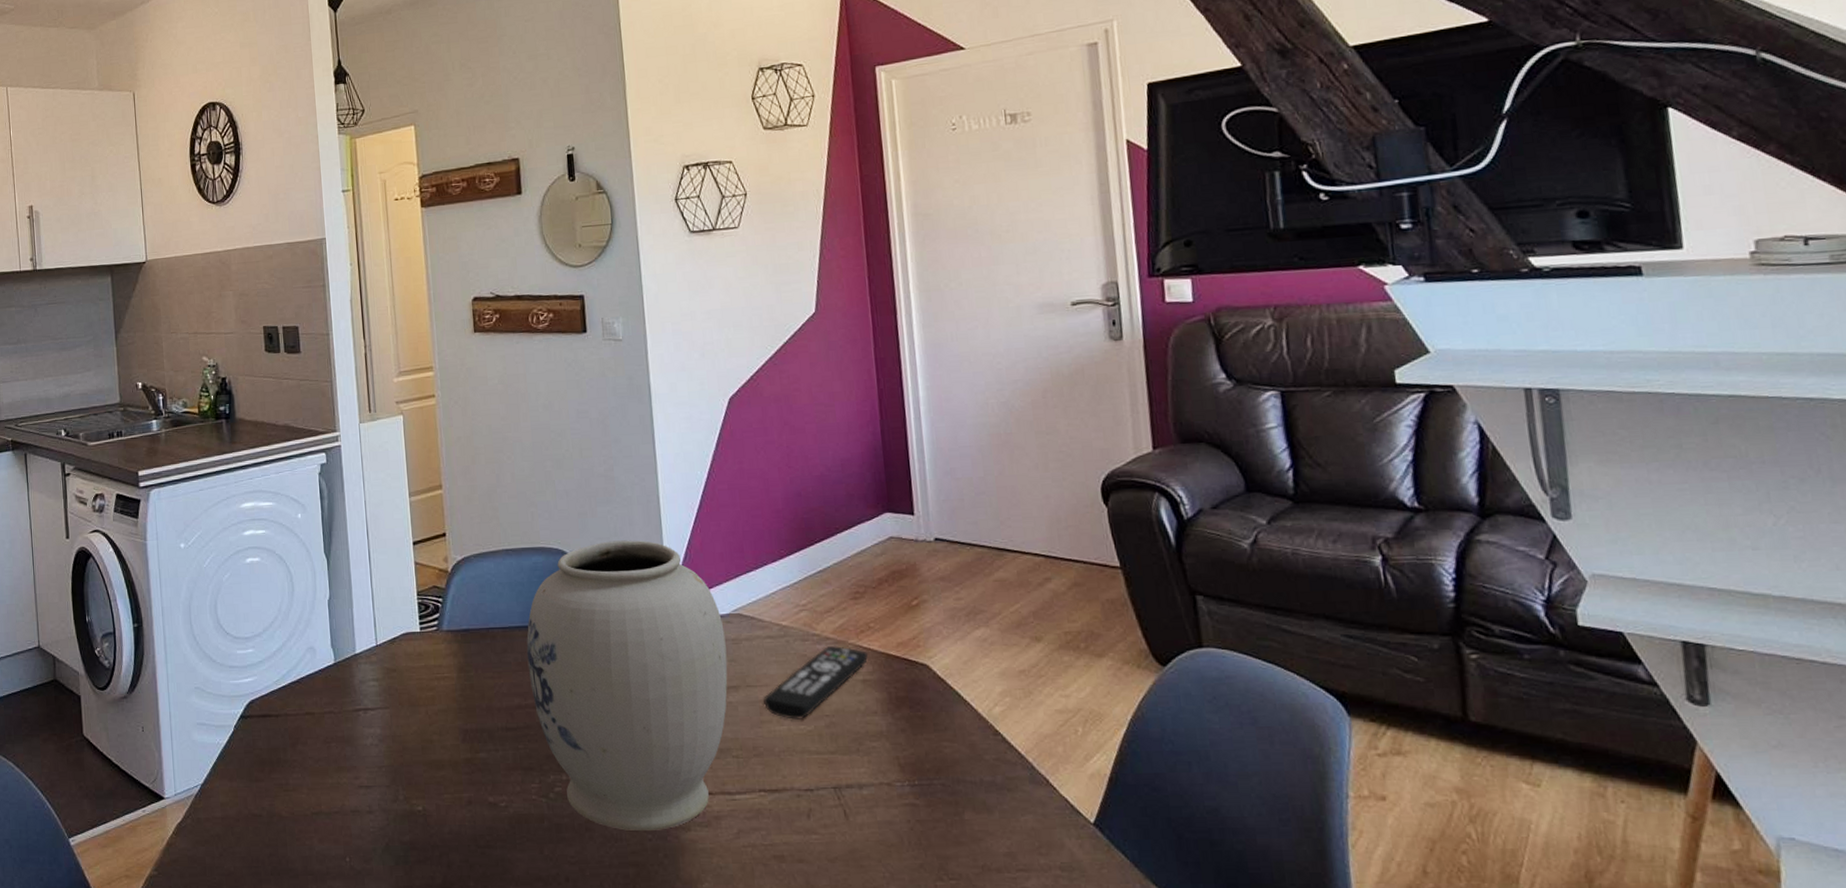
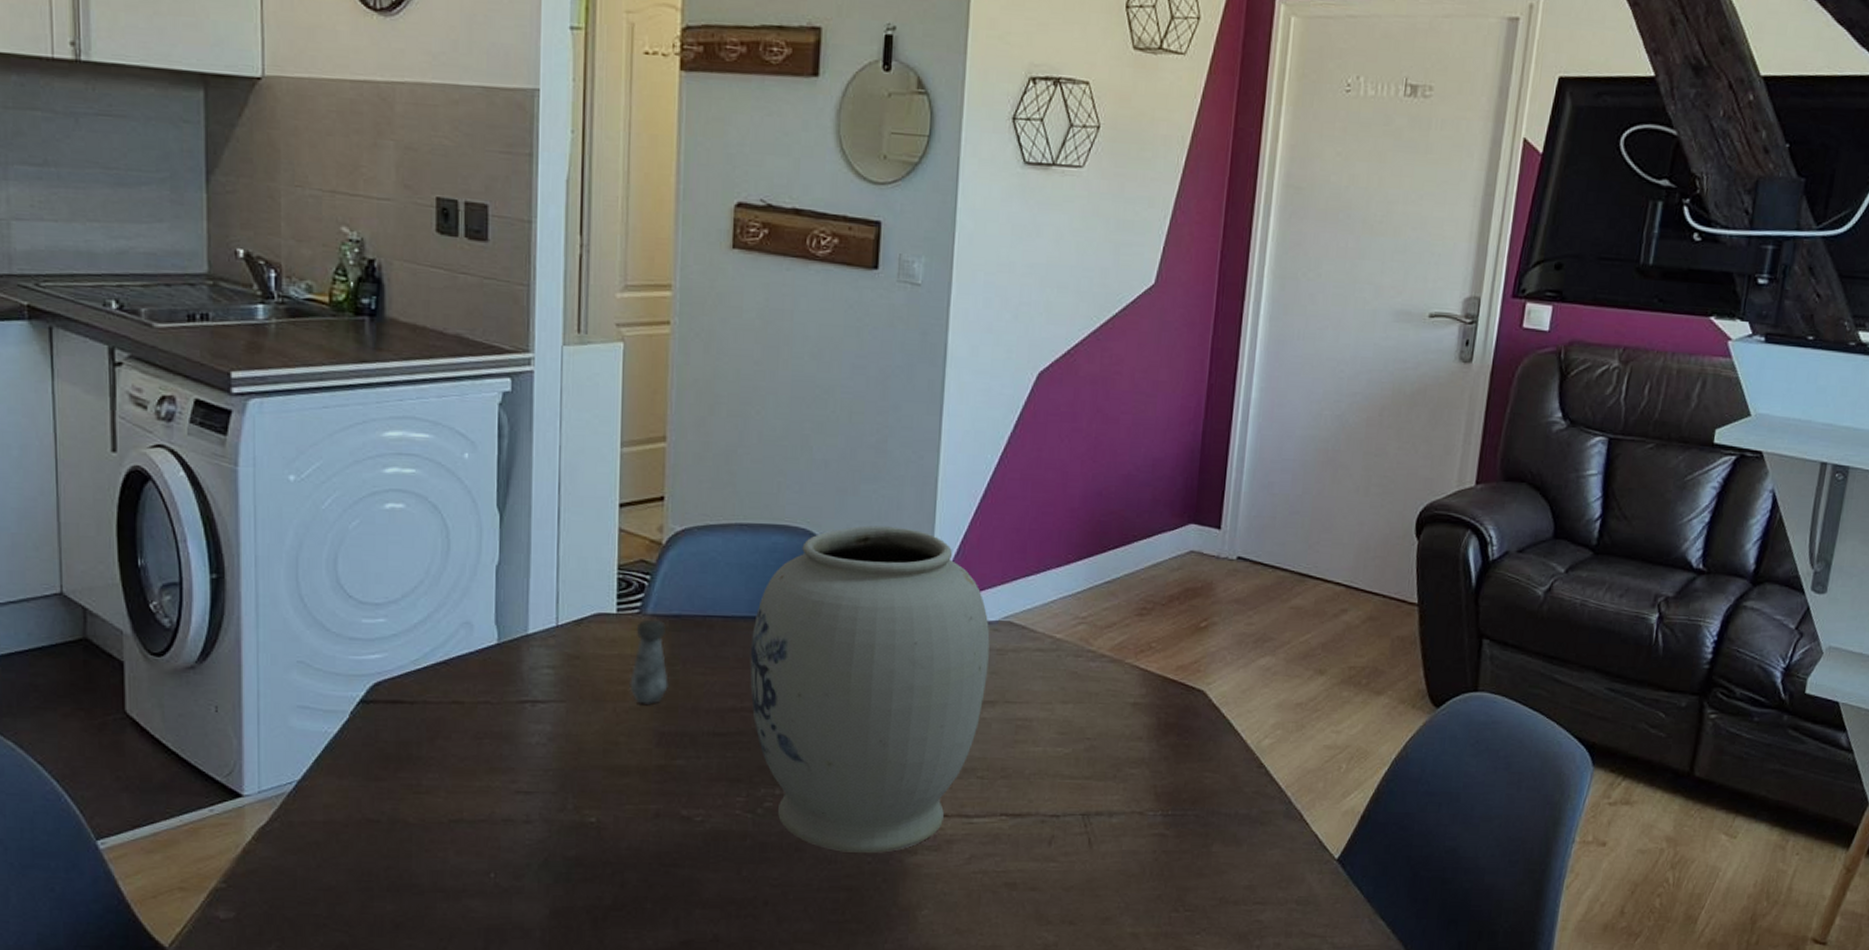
salt shaker: none [435,634,466,707] -> present [629,619,669,704]
remote control: present [762,645,869,720] -> none [1020,663,1144,741]

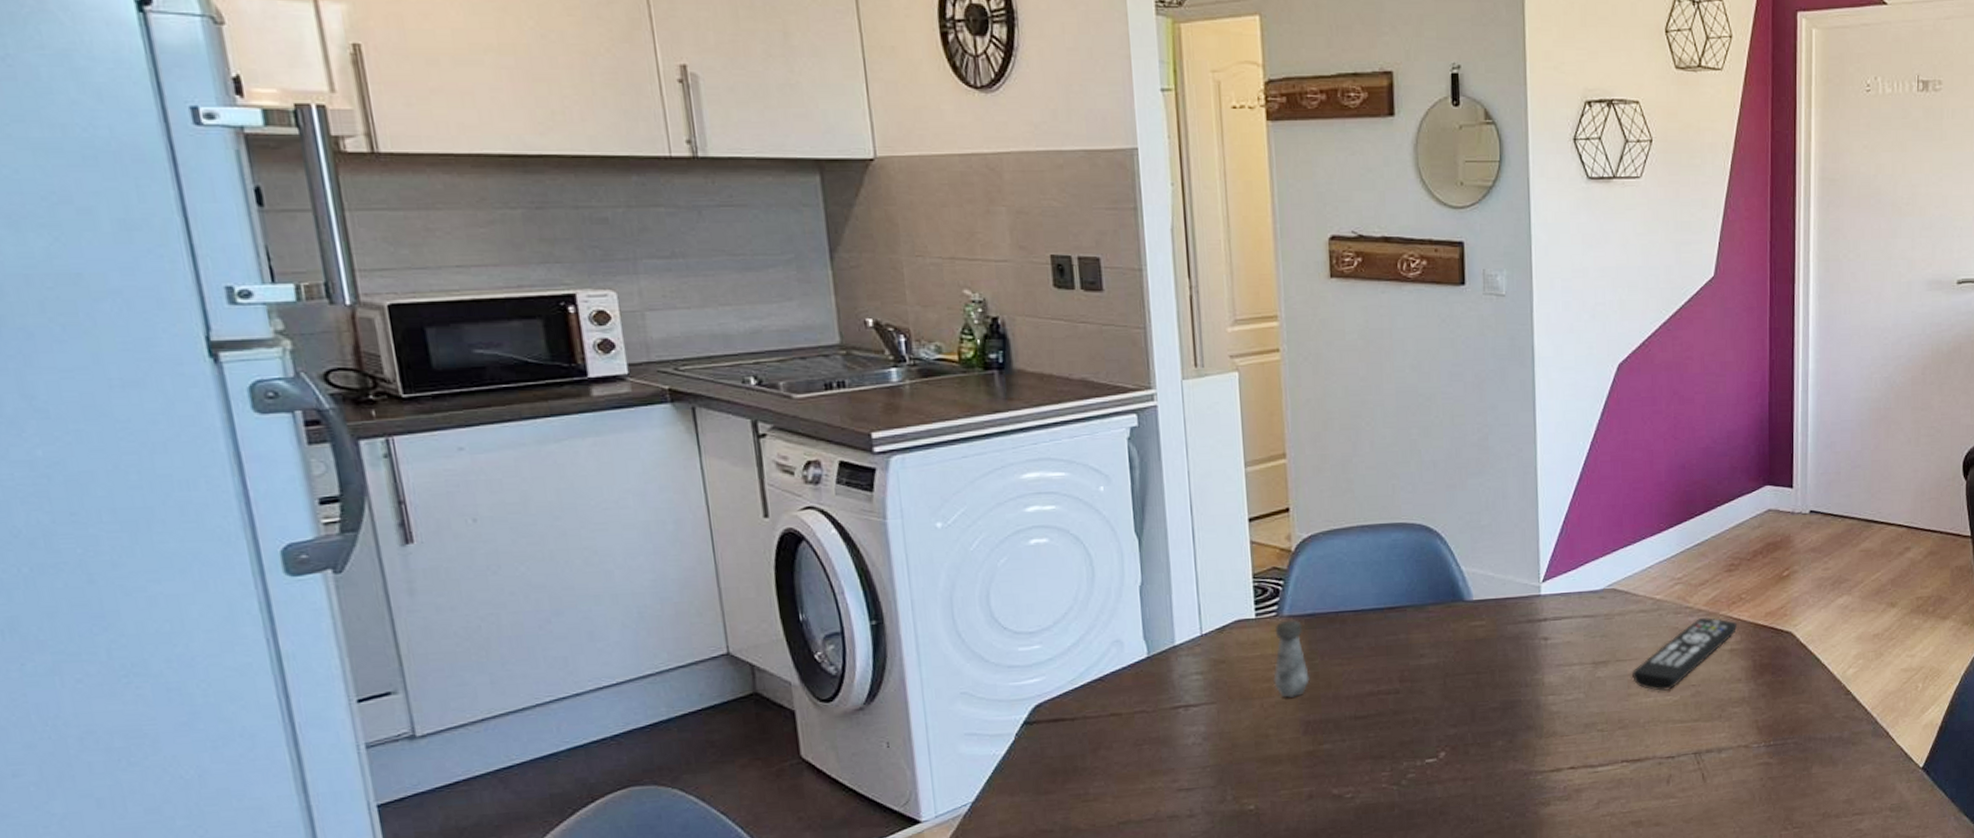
vase: present [749,525,990,853] -> none [1381,514,1598,811]
remote control: none [1020,663,1144,741] -> present [1631,617,1738,691]

